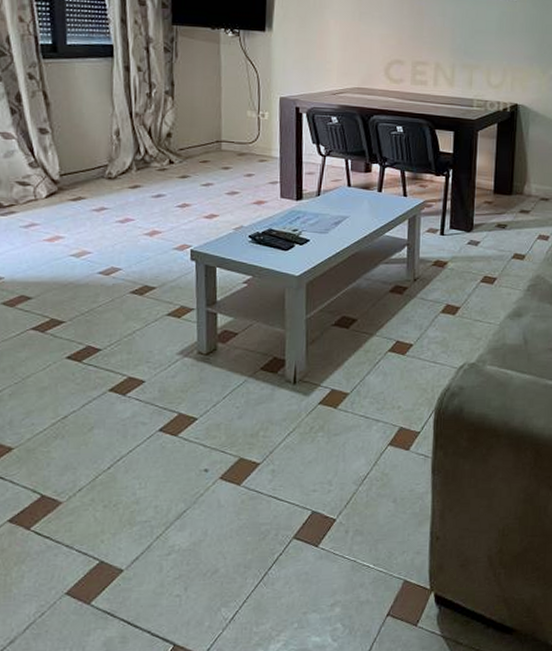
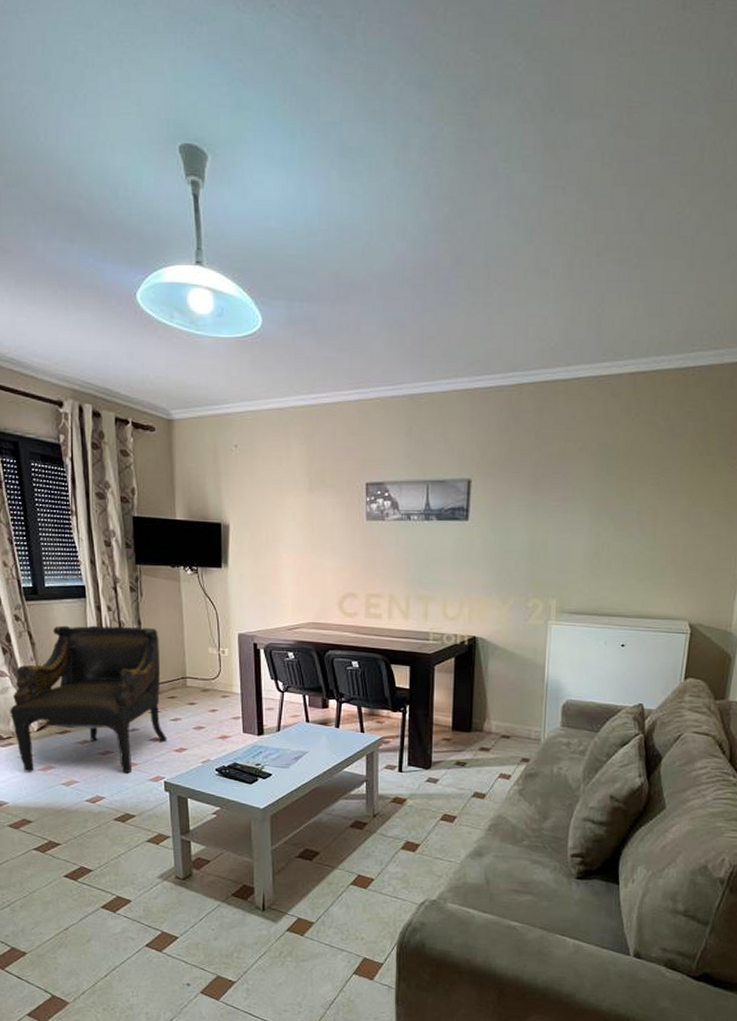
armchair: none [14,85,197,243] -> present [10,625,168,774]

